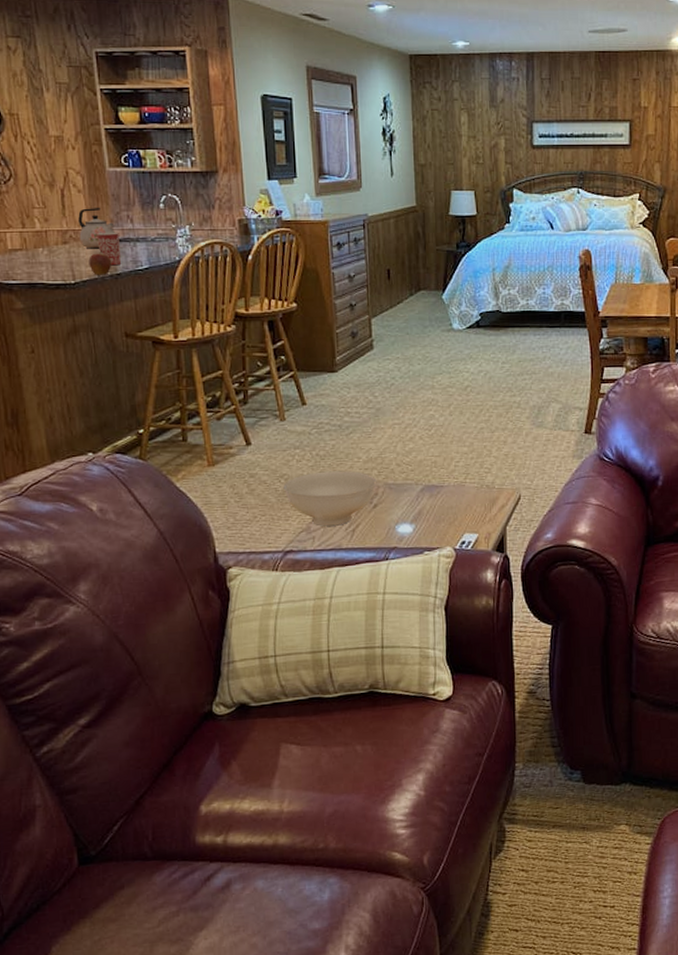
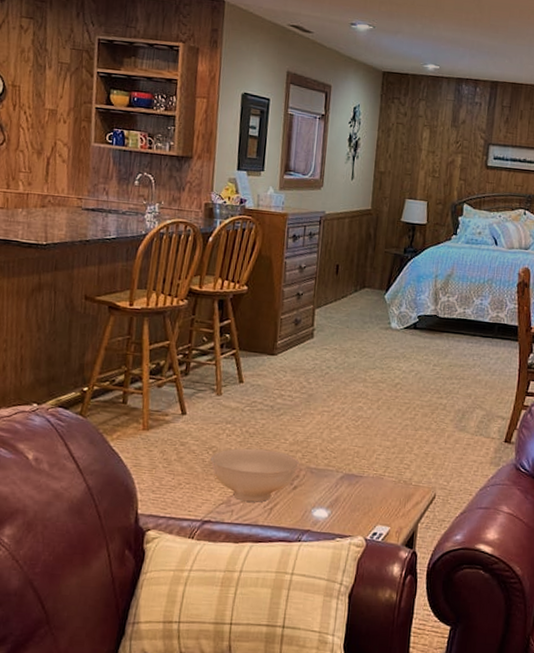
kettle: present [78,208,115,249] -> none [56,177,91,216]
fruit: present [88,250,112,275] -> none [61,217,83,240]
mug: present [96,233,122,266] -> none [72,201,94,233]

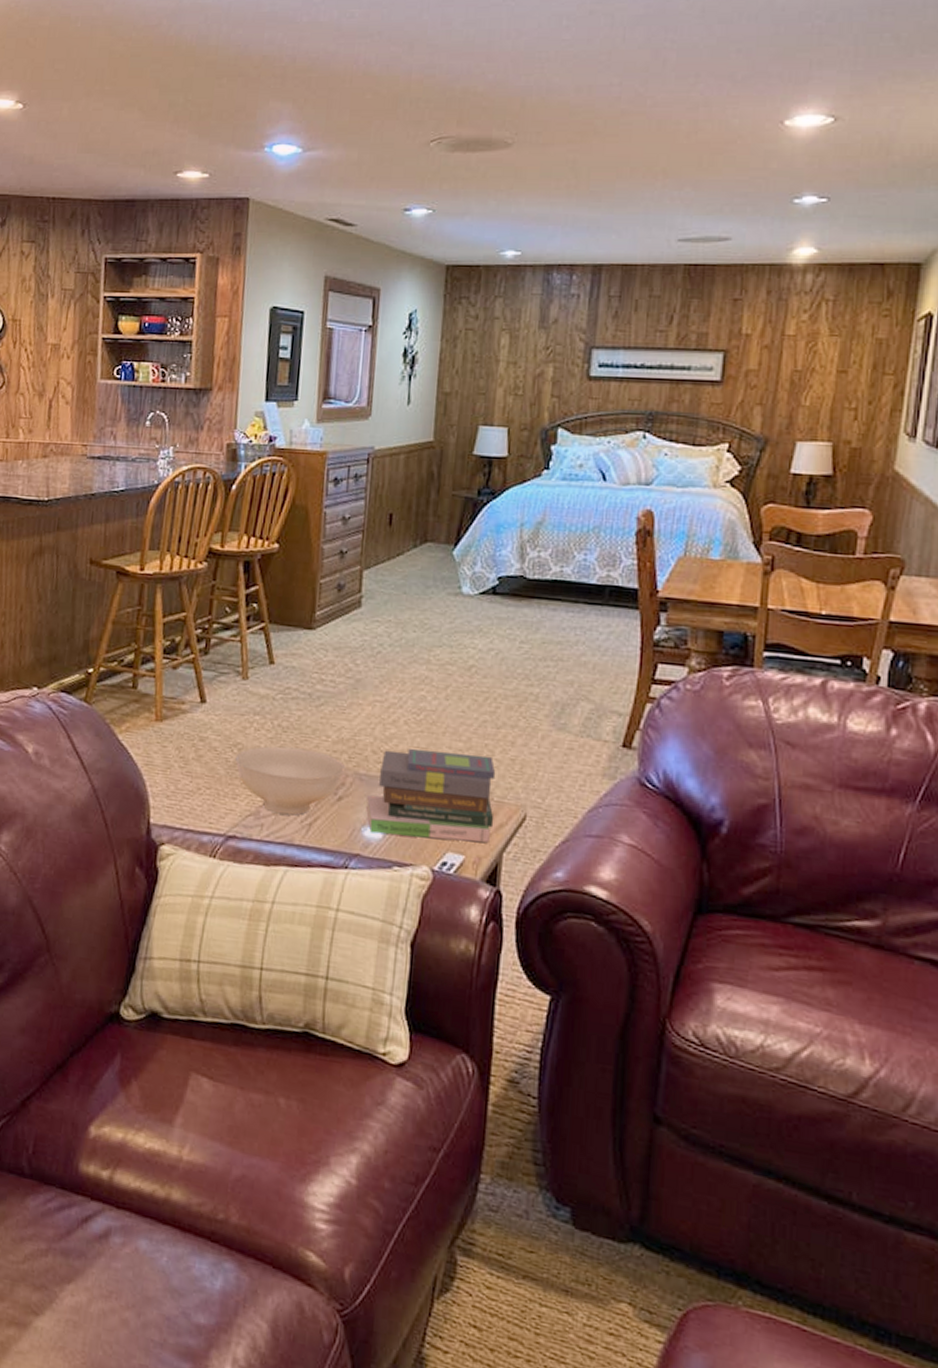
books: none [315,448,414,517] -> present [366,749,496,843]

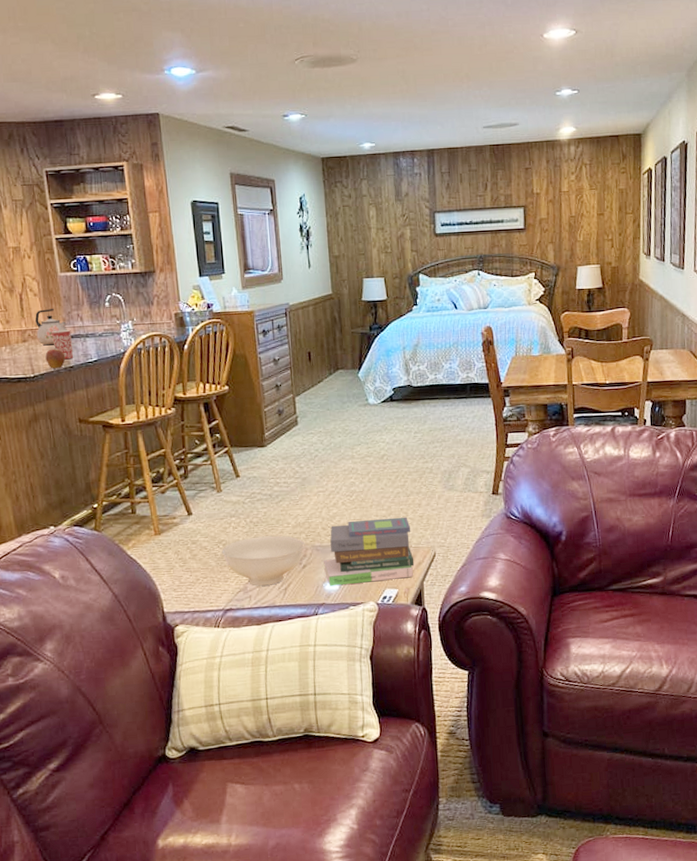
kettle: none [59,421,97,466] -> present [35,309,67,346]
fruit: none [65,467,89,494] -> present [45,346,66,369]
mug: none [76,448,100,485] -> present [51,330,74,360]

